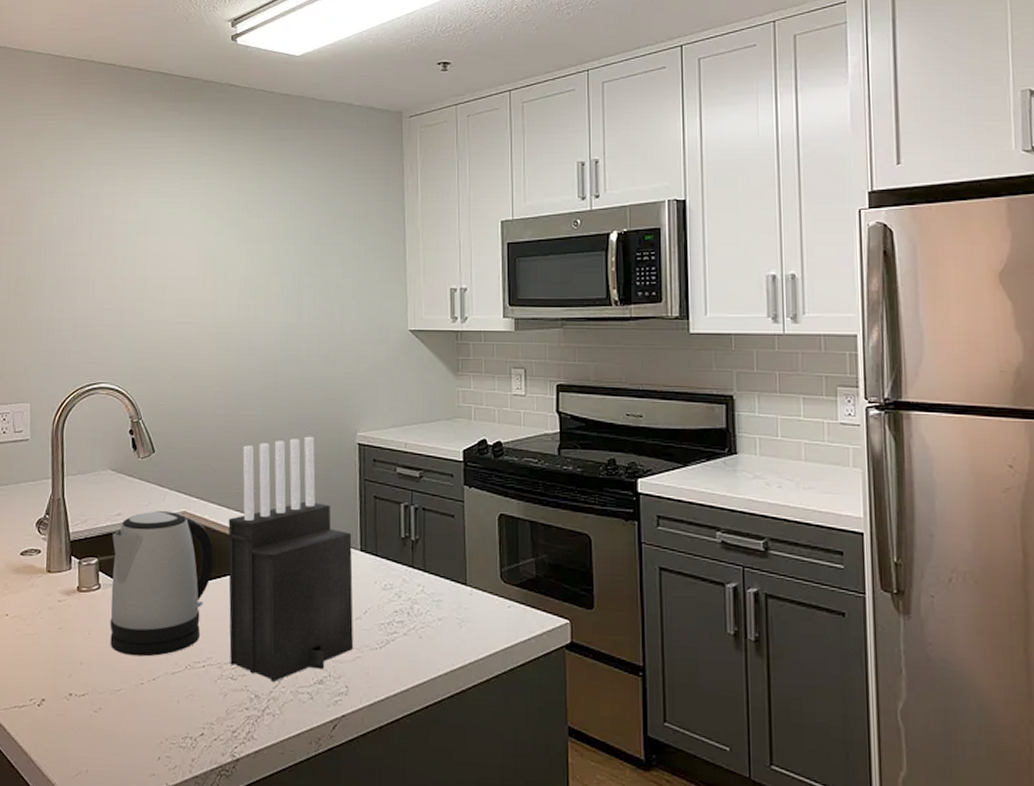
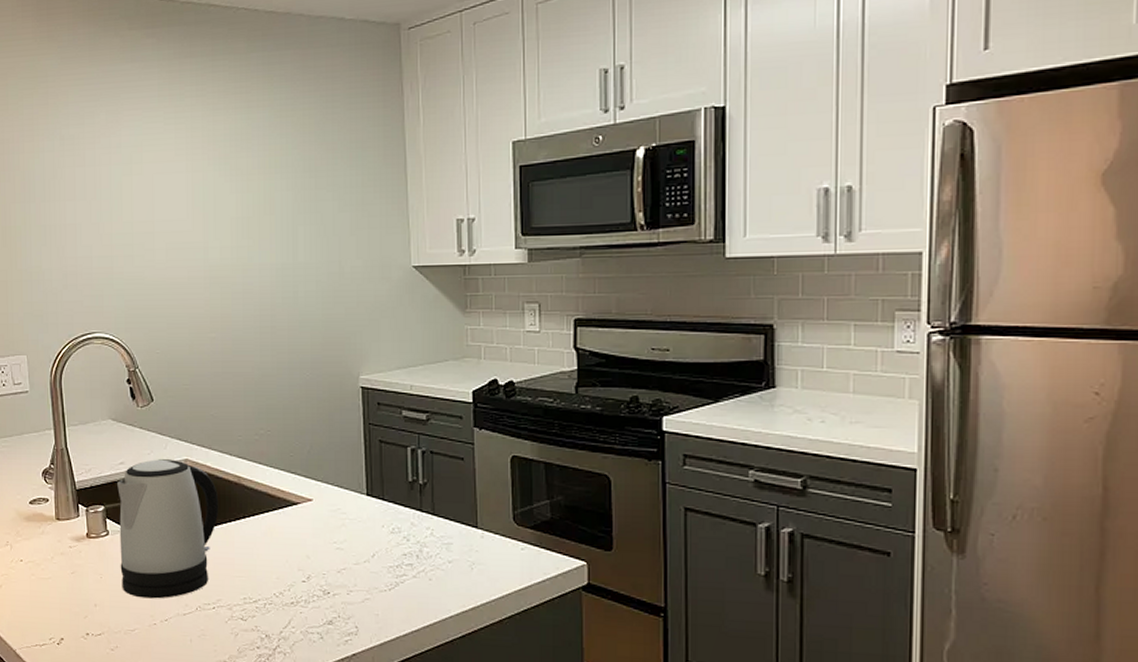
knife block: present [228,436,354,682] -> none [231,380,363,622]

